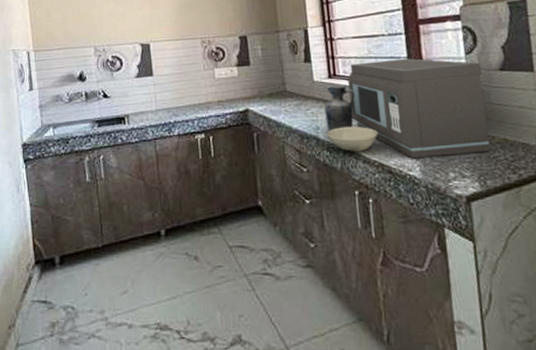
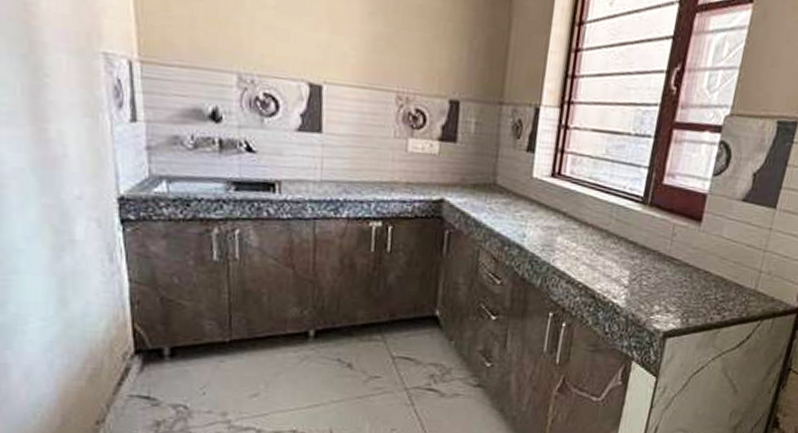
ceramic jug: present [324,84,355,133] -> none [534,185,577,243]
soup bowl: present [326,126,379,153] -> none [532,238,592,271]
microwave: present [347,58,491,159] -> none [566,164,726,289]

